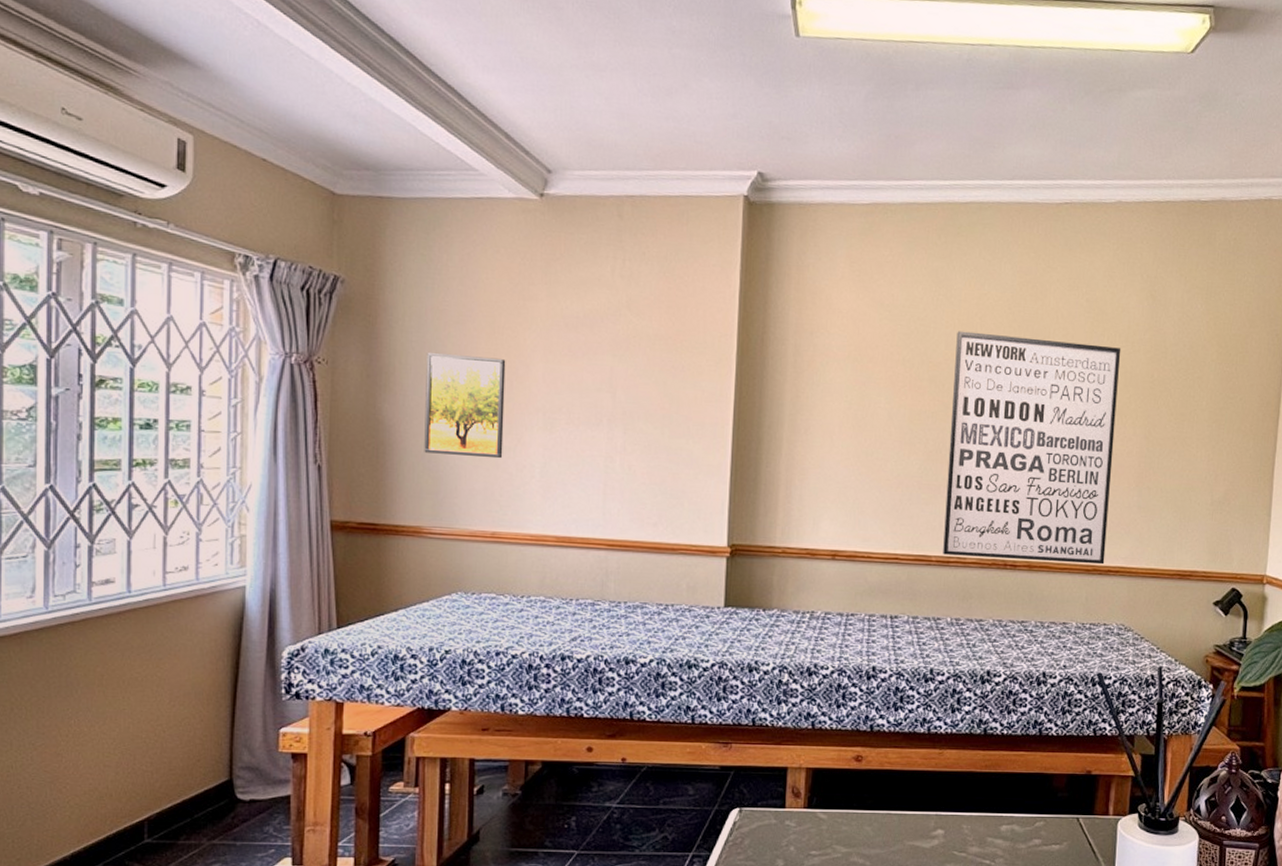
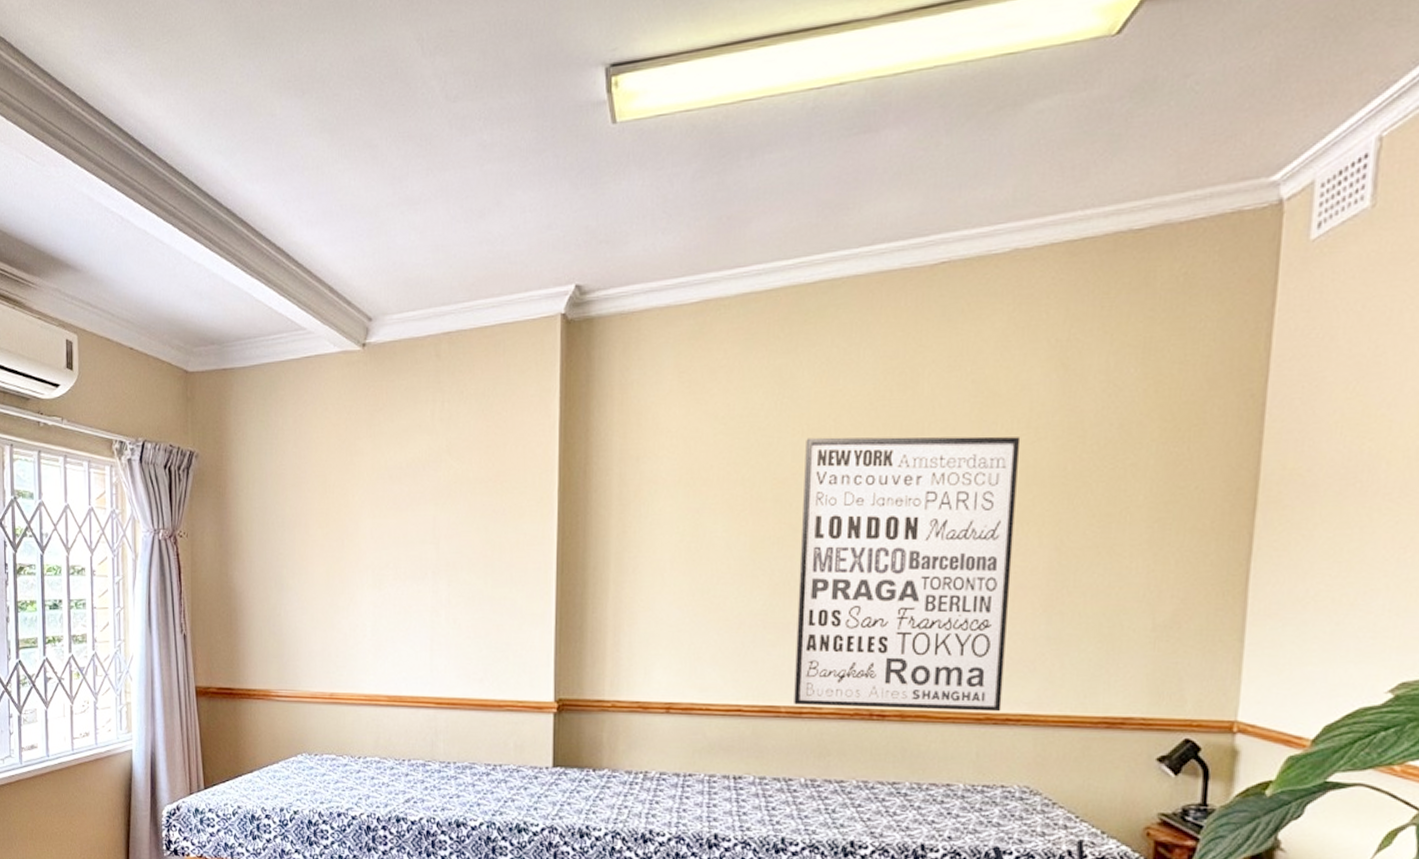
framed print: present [424,351,506,459] -> none [268,517,337,619]

